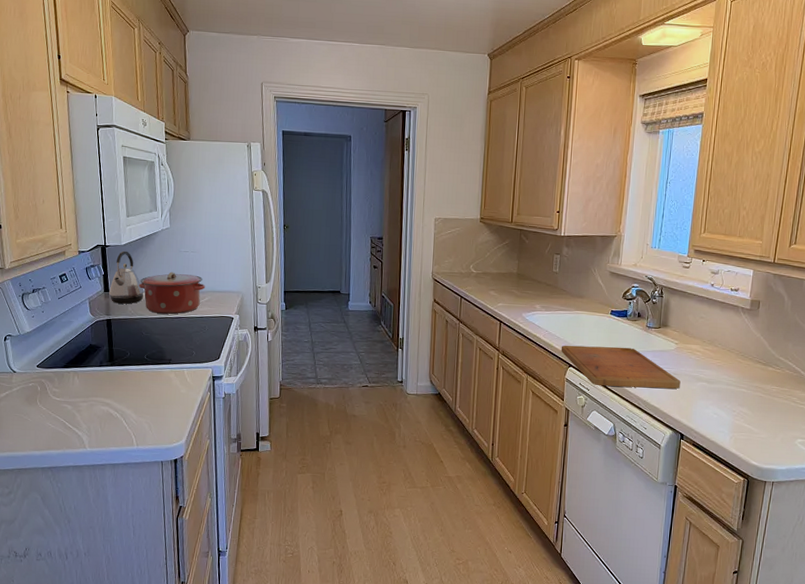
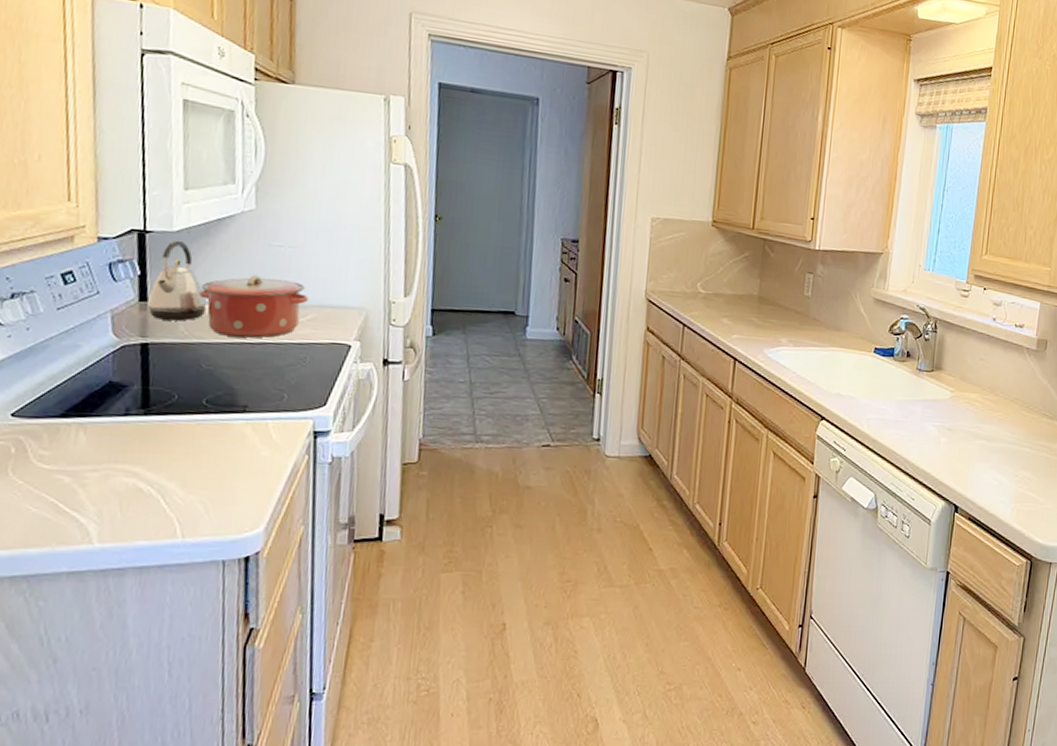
cutting board: present [561,345,681,389] -> none [811,391,956,448]

